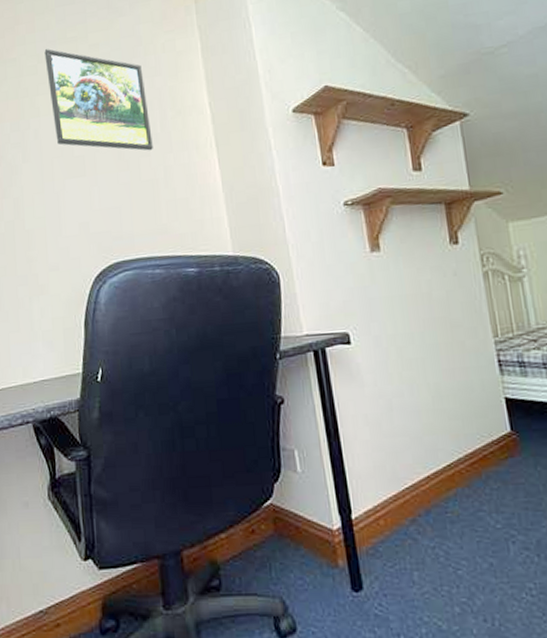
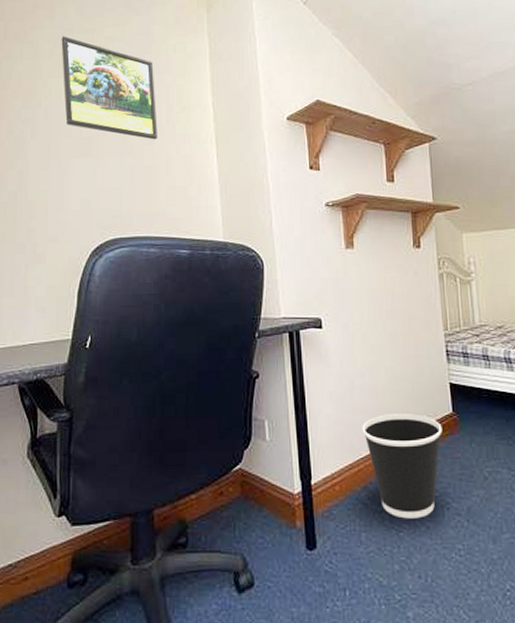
wastebasket: none [404,435,501,555] -> present [362,414,442,519]

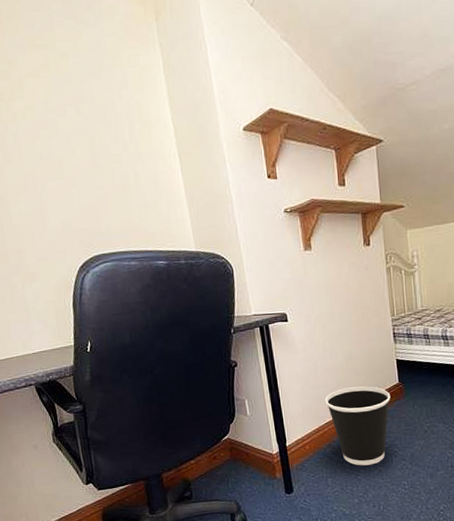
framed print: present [61,36,157,140] -> none [15,54,124,159]

